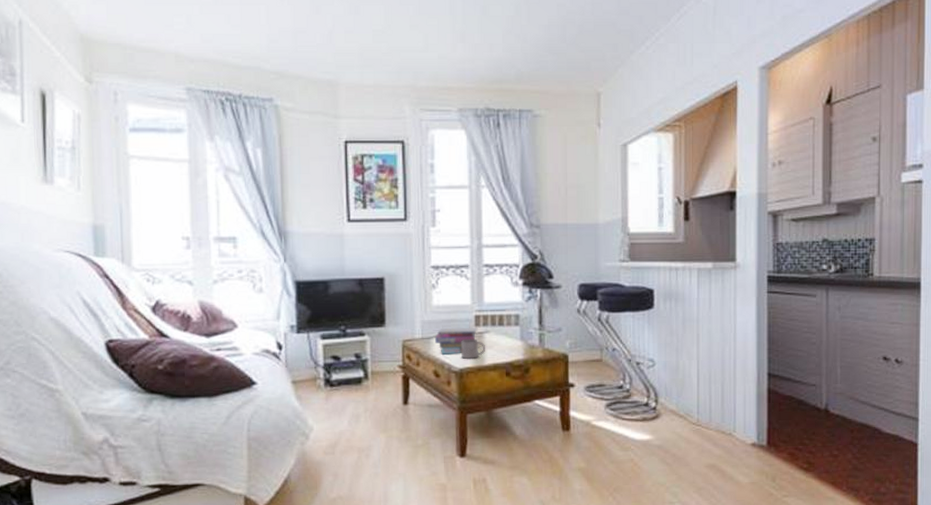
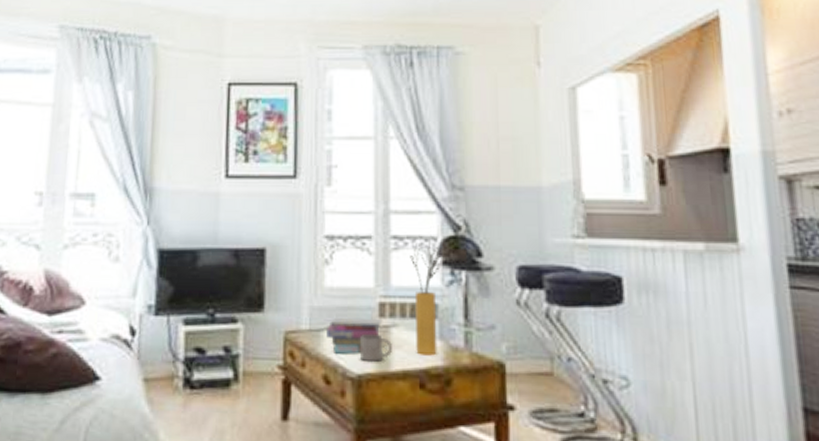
vase: none [498,266,526,352] -> present [410,240,447,356]

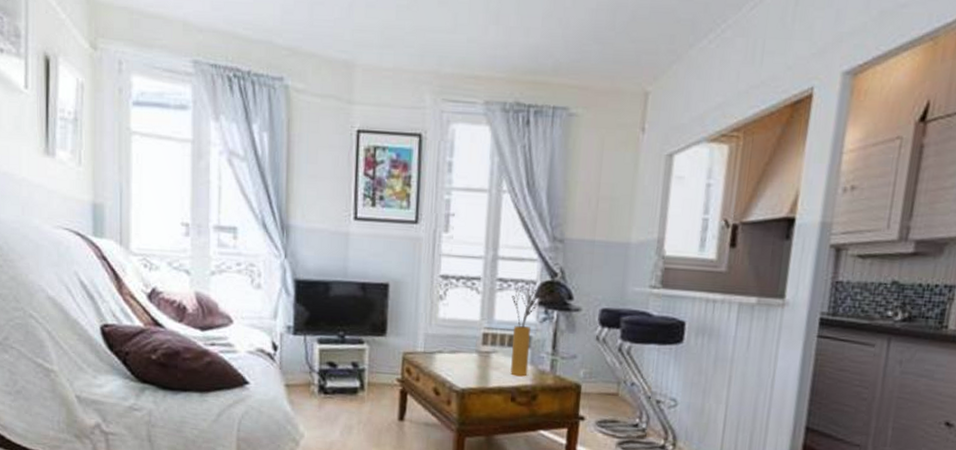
books: present [326,317,383,354] -> none [438,343,485,373]
mug: present [360,333,392,363] -> none [465,357,491,380]

